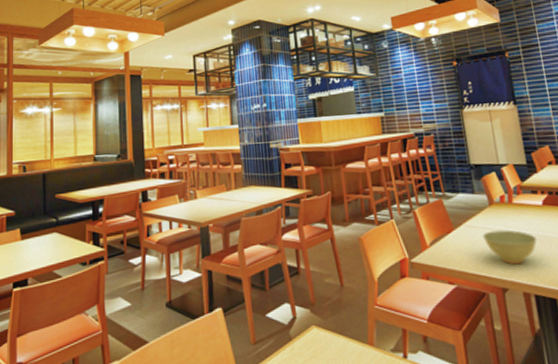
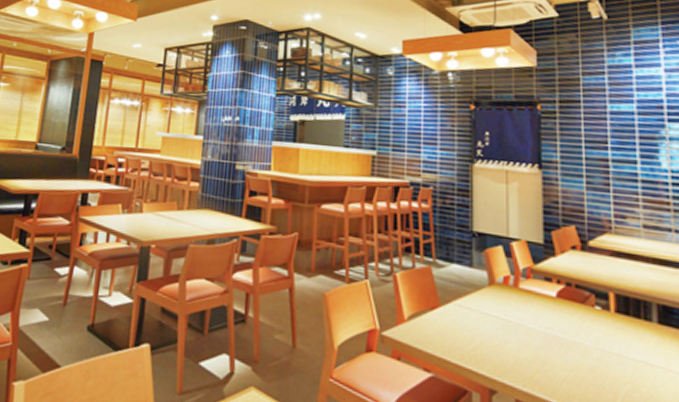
bowl: present [482,230,537,265] -> none [474,316,543,365]

